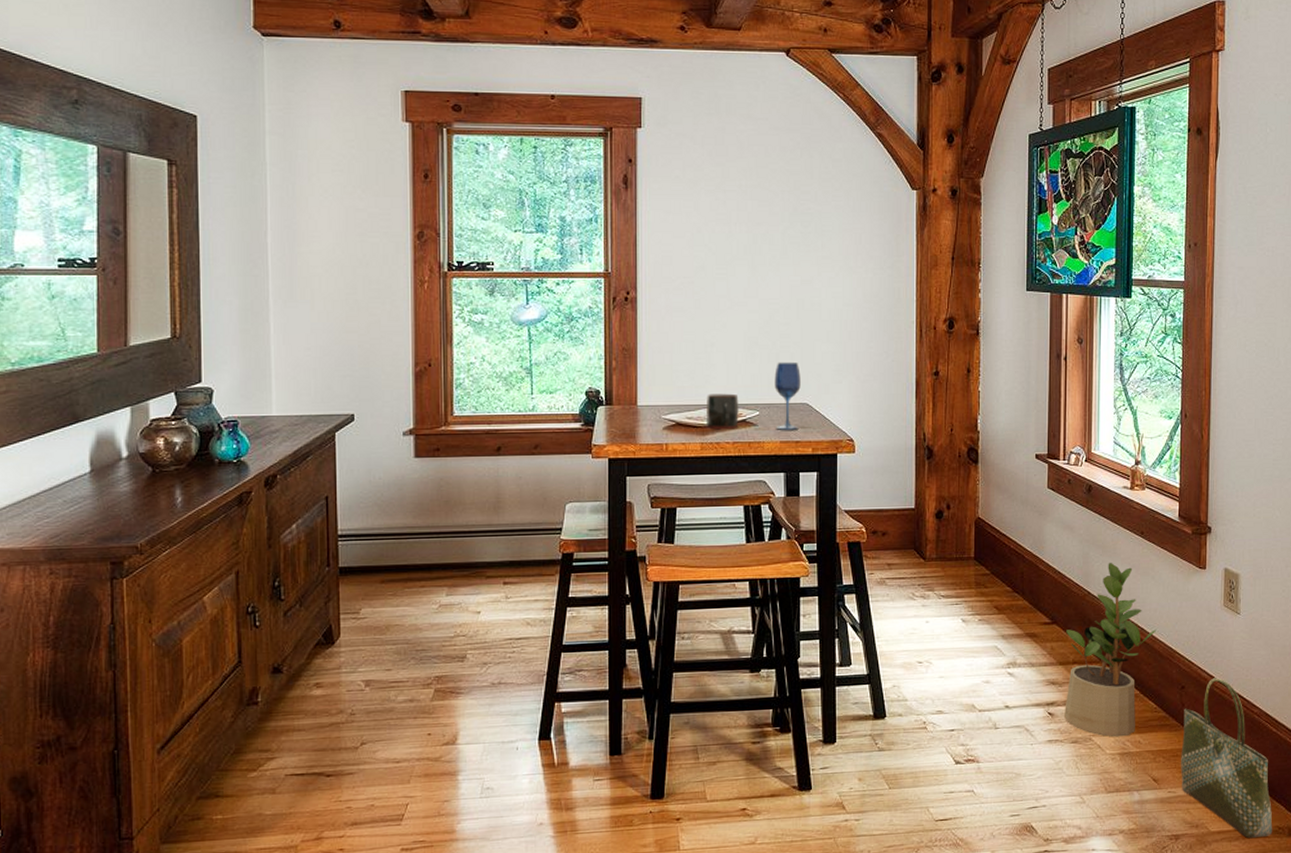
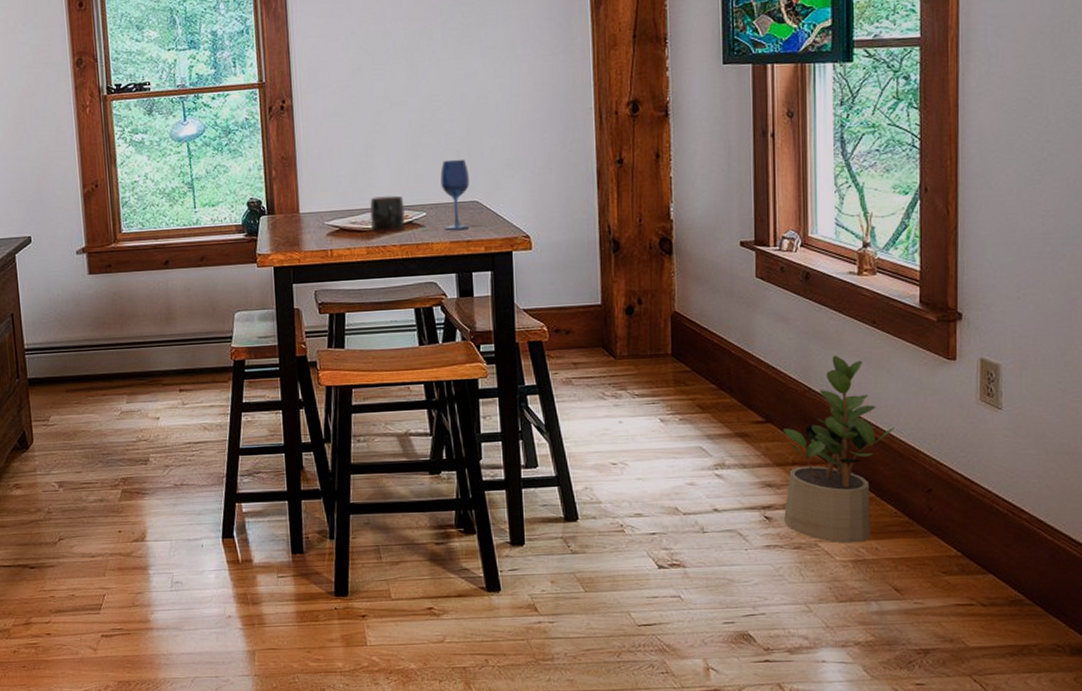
shopping bag: present [1181,678,1273,839] -> none [929,480,1049,656]

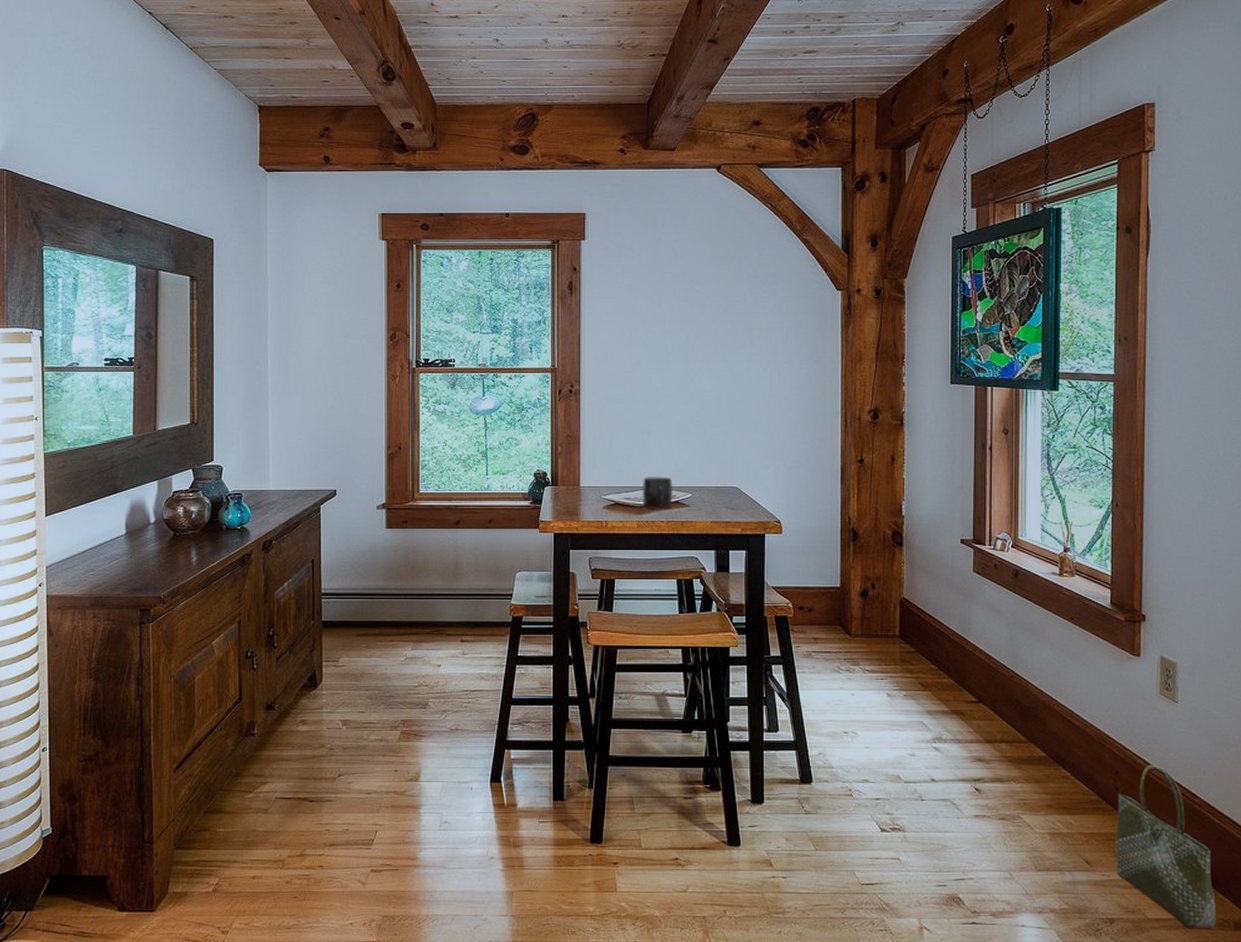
wineglass: present [440,159,470,230] -> none [706,449,730,511]
potted plant: present [783,356,894,543] -> none [992,646,1088,817]
shopping bag: none [929,480,1049,656] -> present [1115,765,1217,929]

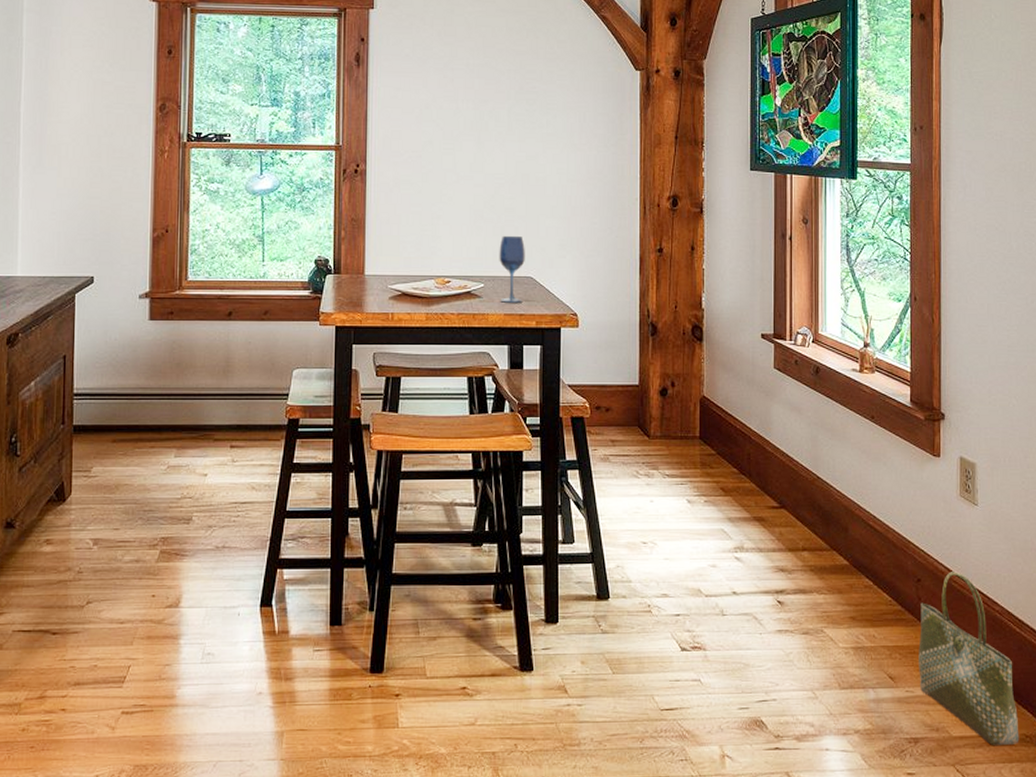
mug: present [643,477,672,510] -> none [432,265,464,301]
wineglass: none [706,449,730,511] -> present [499,235,525,303]

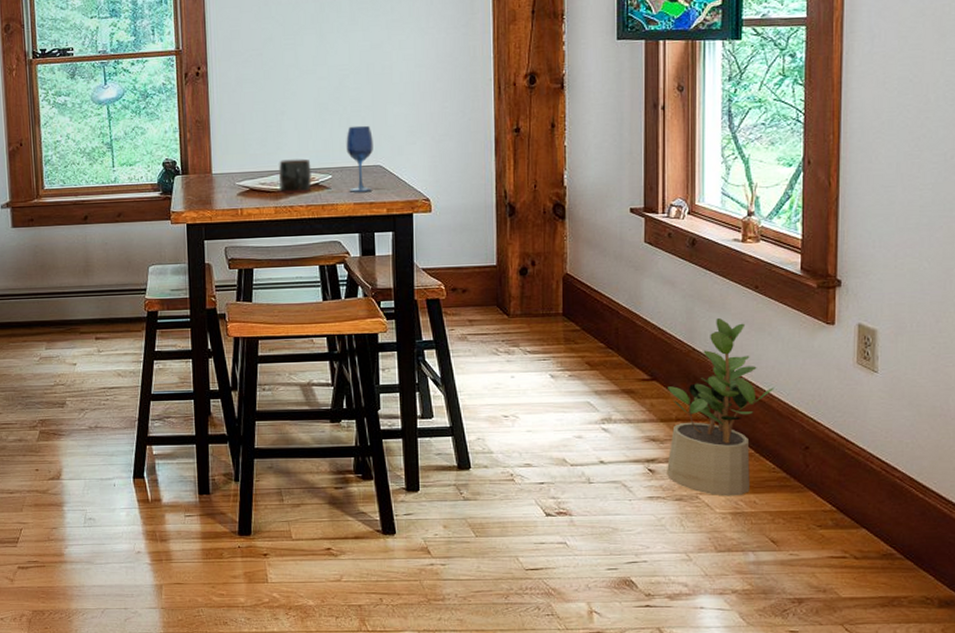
mug: none [432,265,464,301] -> present [279,158,312,194]
potted plant: none [794,447,889,630] -> present [667,318,774,496]
shopping bag: present [918,571,1019,746] -> none [805,439,919,607]

